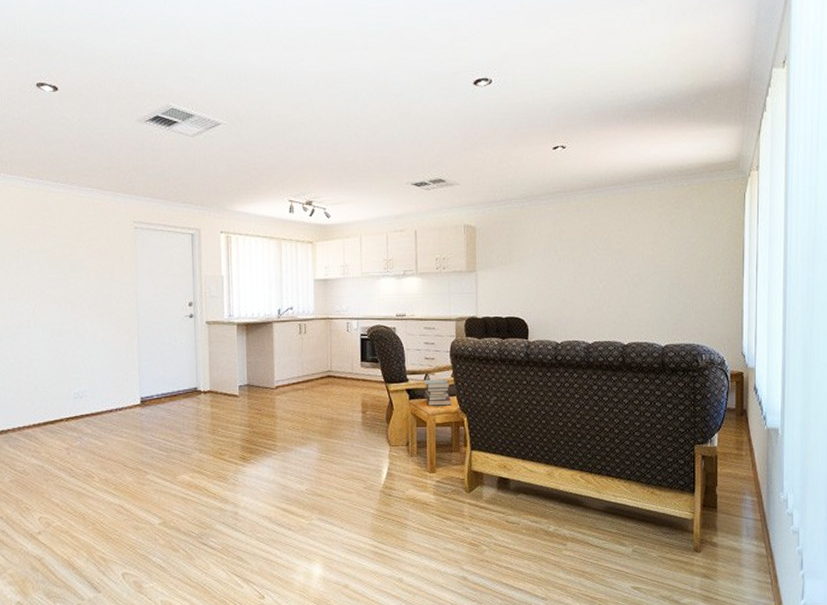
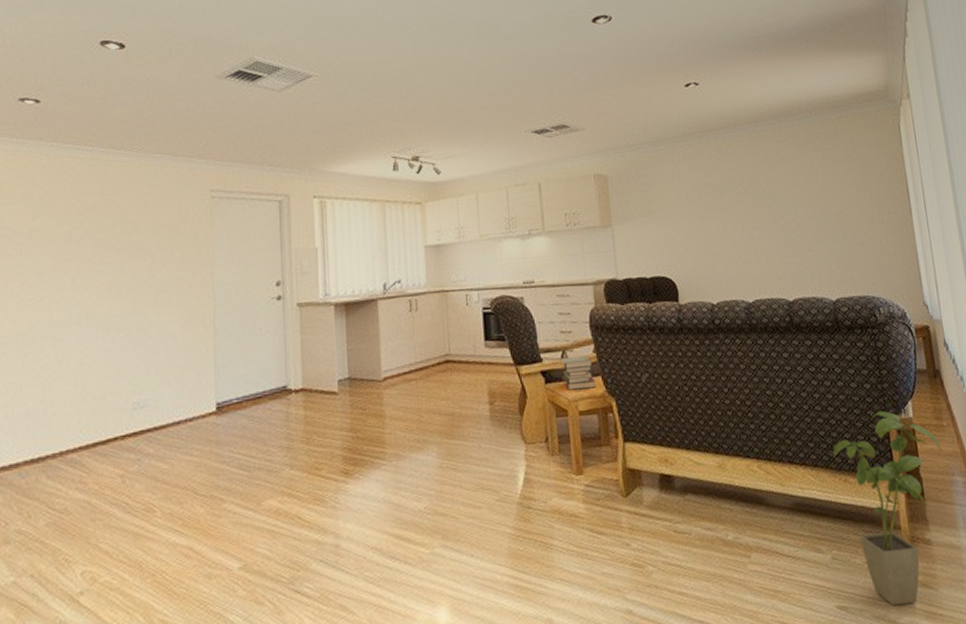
house plant: none [645,440,739,590] -> present [833,411,943,606]

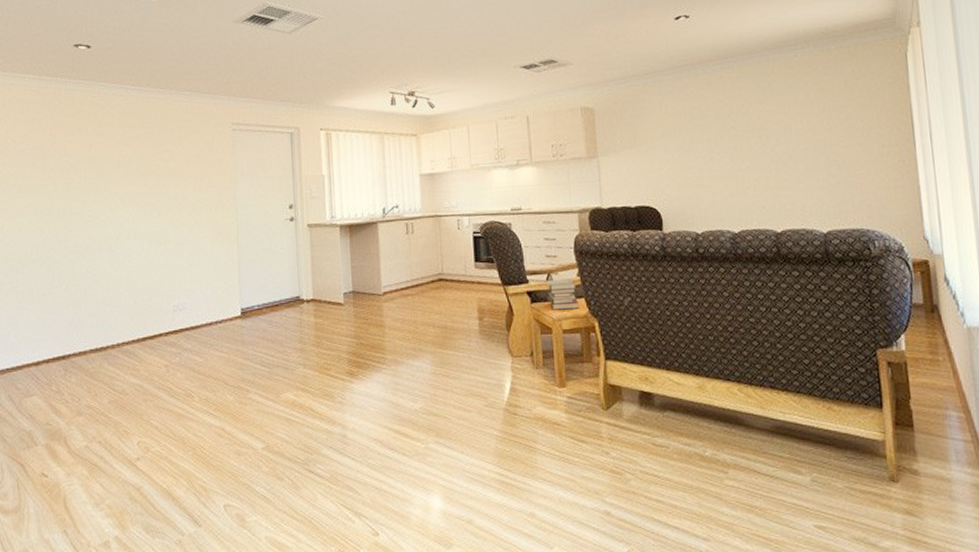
house plant: present [833,411,943,606] -> none [817,343,937,530]

